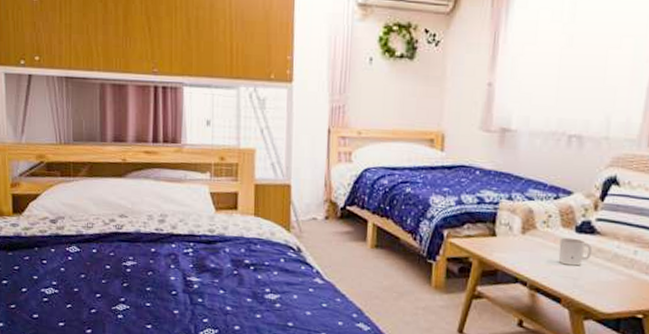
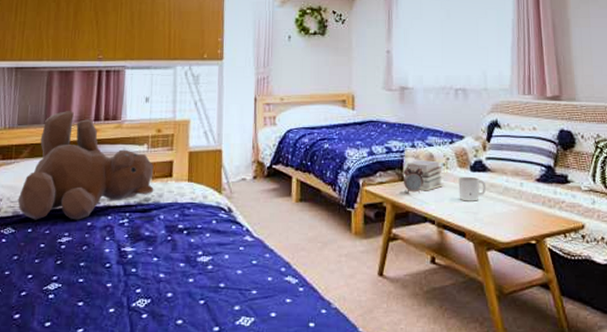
teddy bear: none [80,129,218,246] -> present [17,111,154,220]
alarm clock: none [494,218,519,252] -> present [403,164,423,194]
books: none [496,213,542,250] -> present [404,159,444,191]

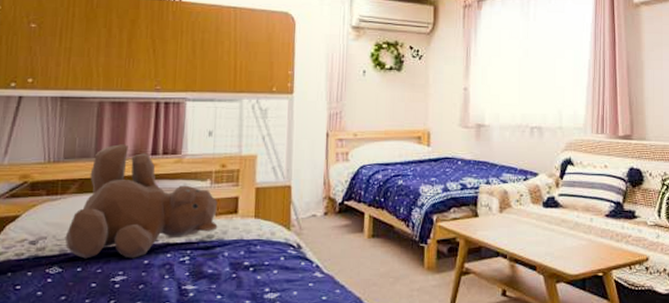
alarm clock: present [403,164,423,194] -> none [476,200,497,229]
books: present [404,159,444,191] -> none [478,195,517,227]
mug: present [458,176,487,201] -> none [531,212,558,236]

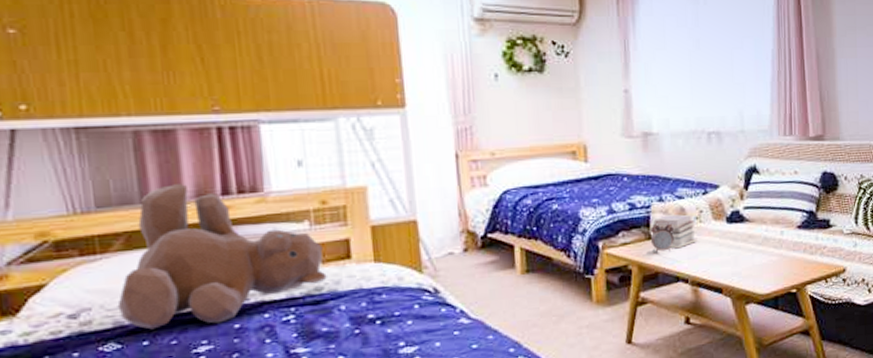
alarm clock: none [476,200,497,229] -> present [650,220,674,253]
books: none [478,195,517,227] -> present [651,214,697,249]

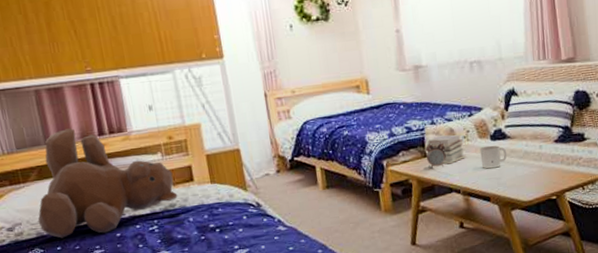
mug: none [713,228,745,256] -> present [480,145,507,169]

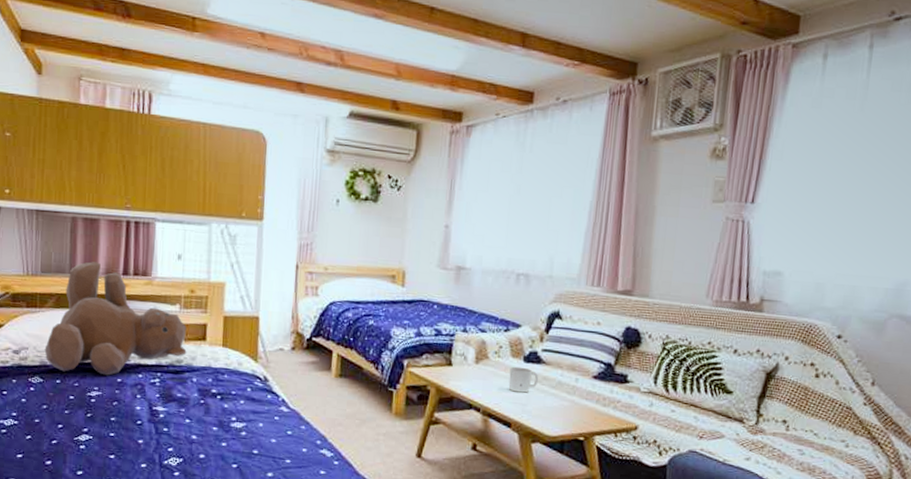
books: present [426,134,466,165] -> none [452,344,494,379]
alarm clock: present [426,140,446,169] -> none [450,349,473,380]

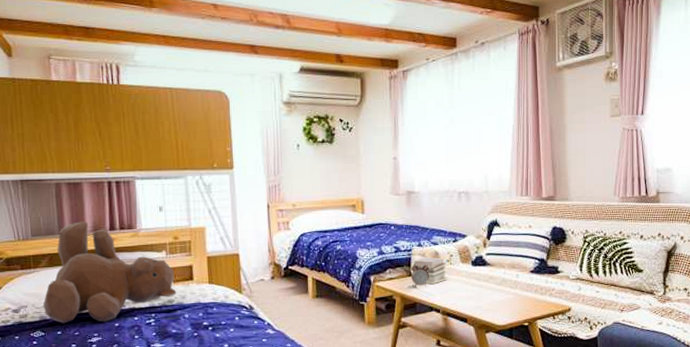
alarm clock: none [450,349,473,380] -> present [411,261,429,287]
books: none [452,344,494,379] -> present [411,256,448,285]
mug: present [508,366,539,393] -> none [461,270,486,292]

